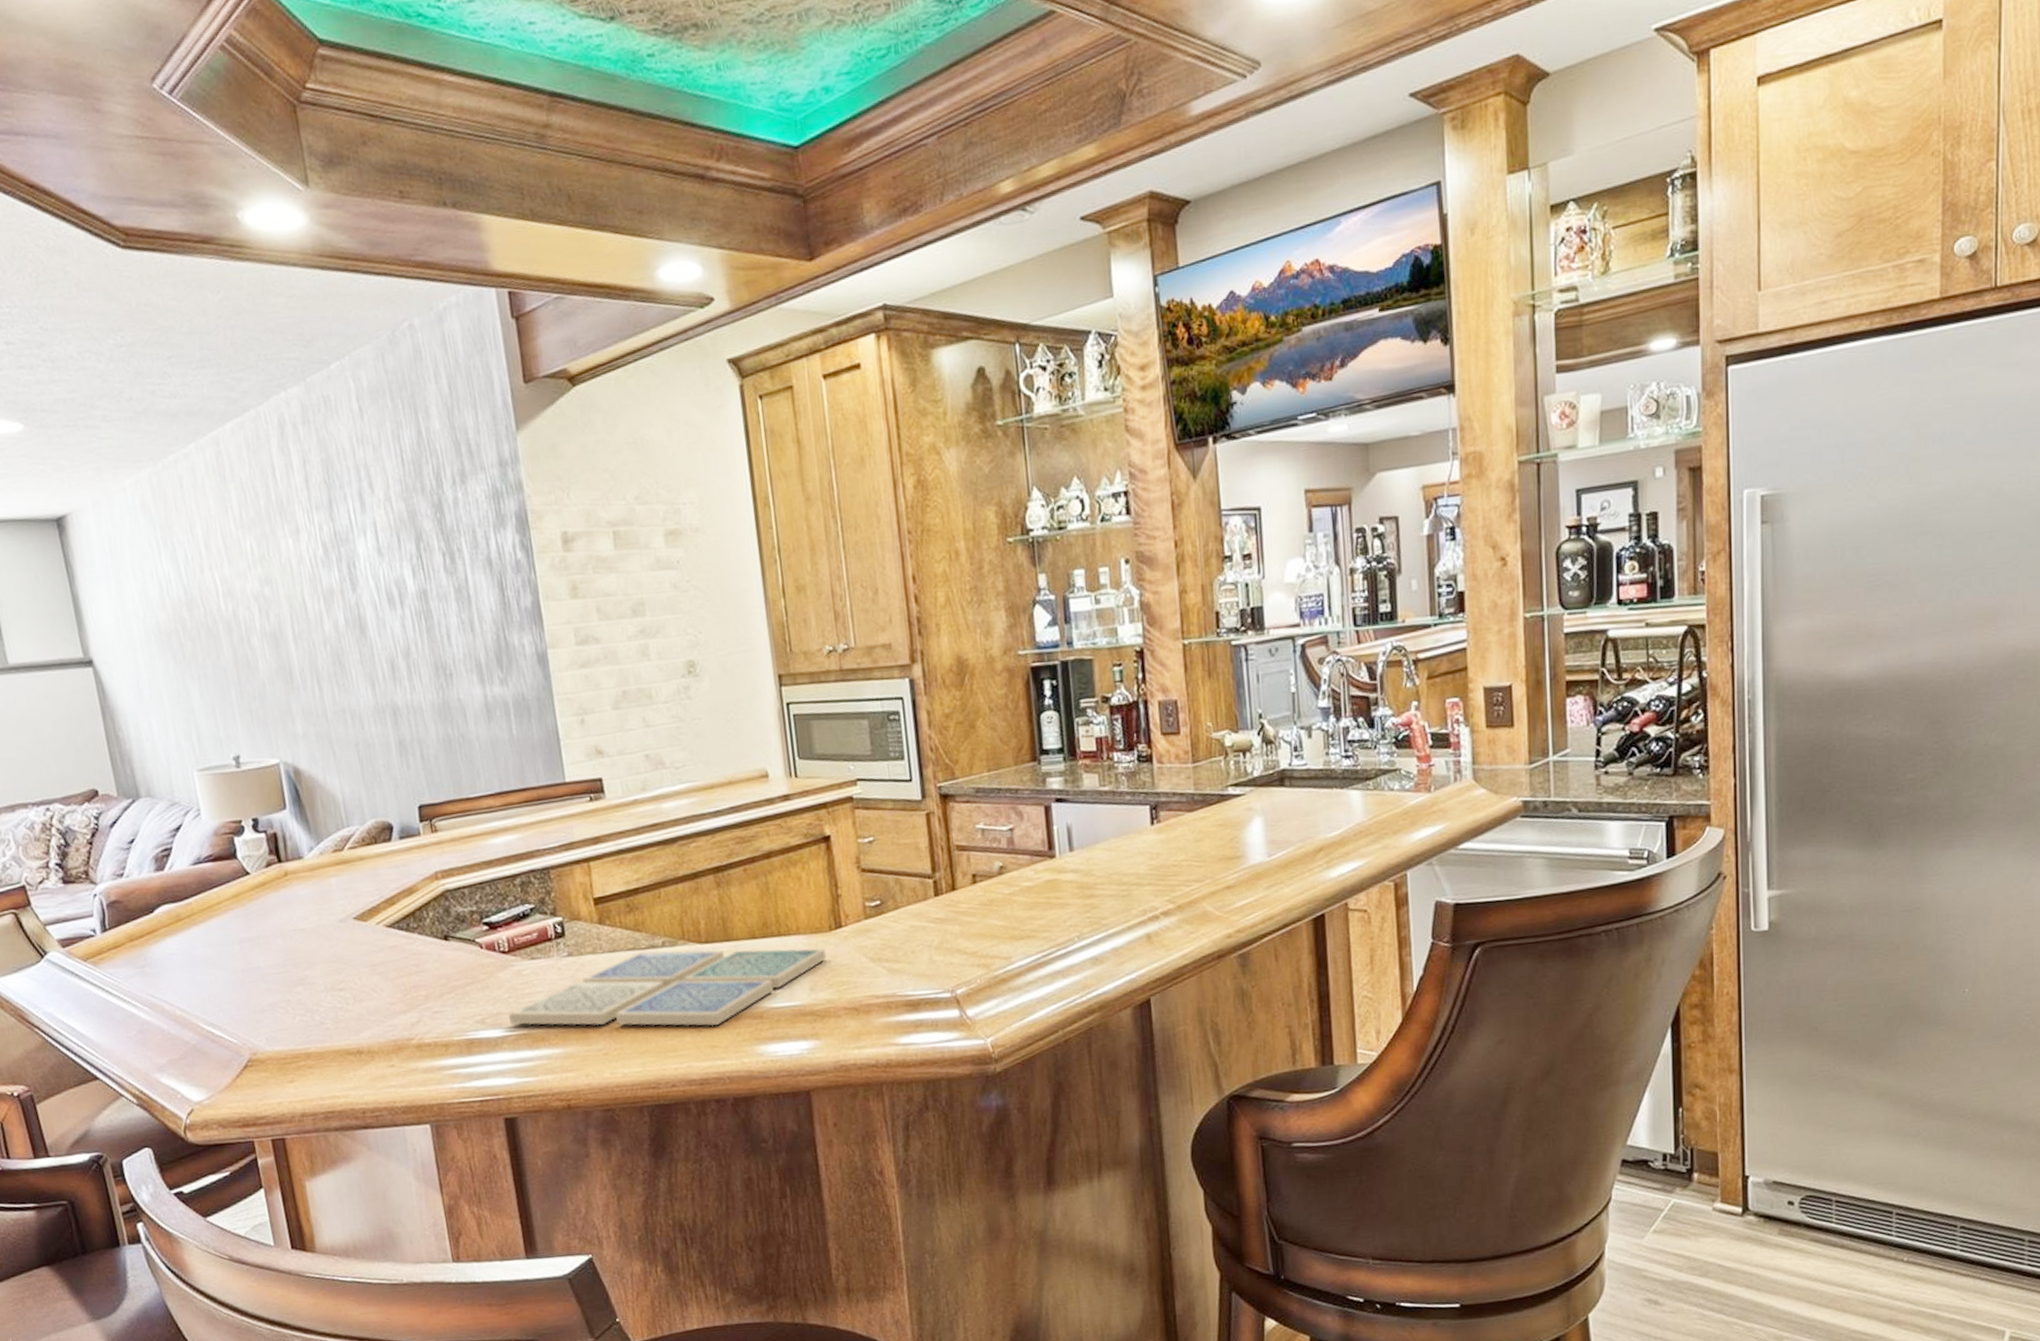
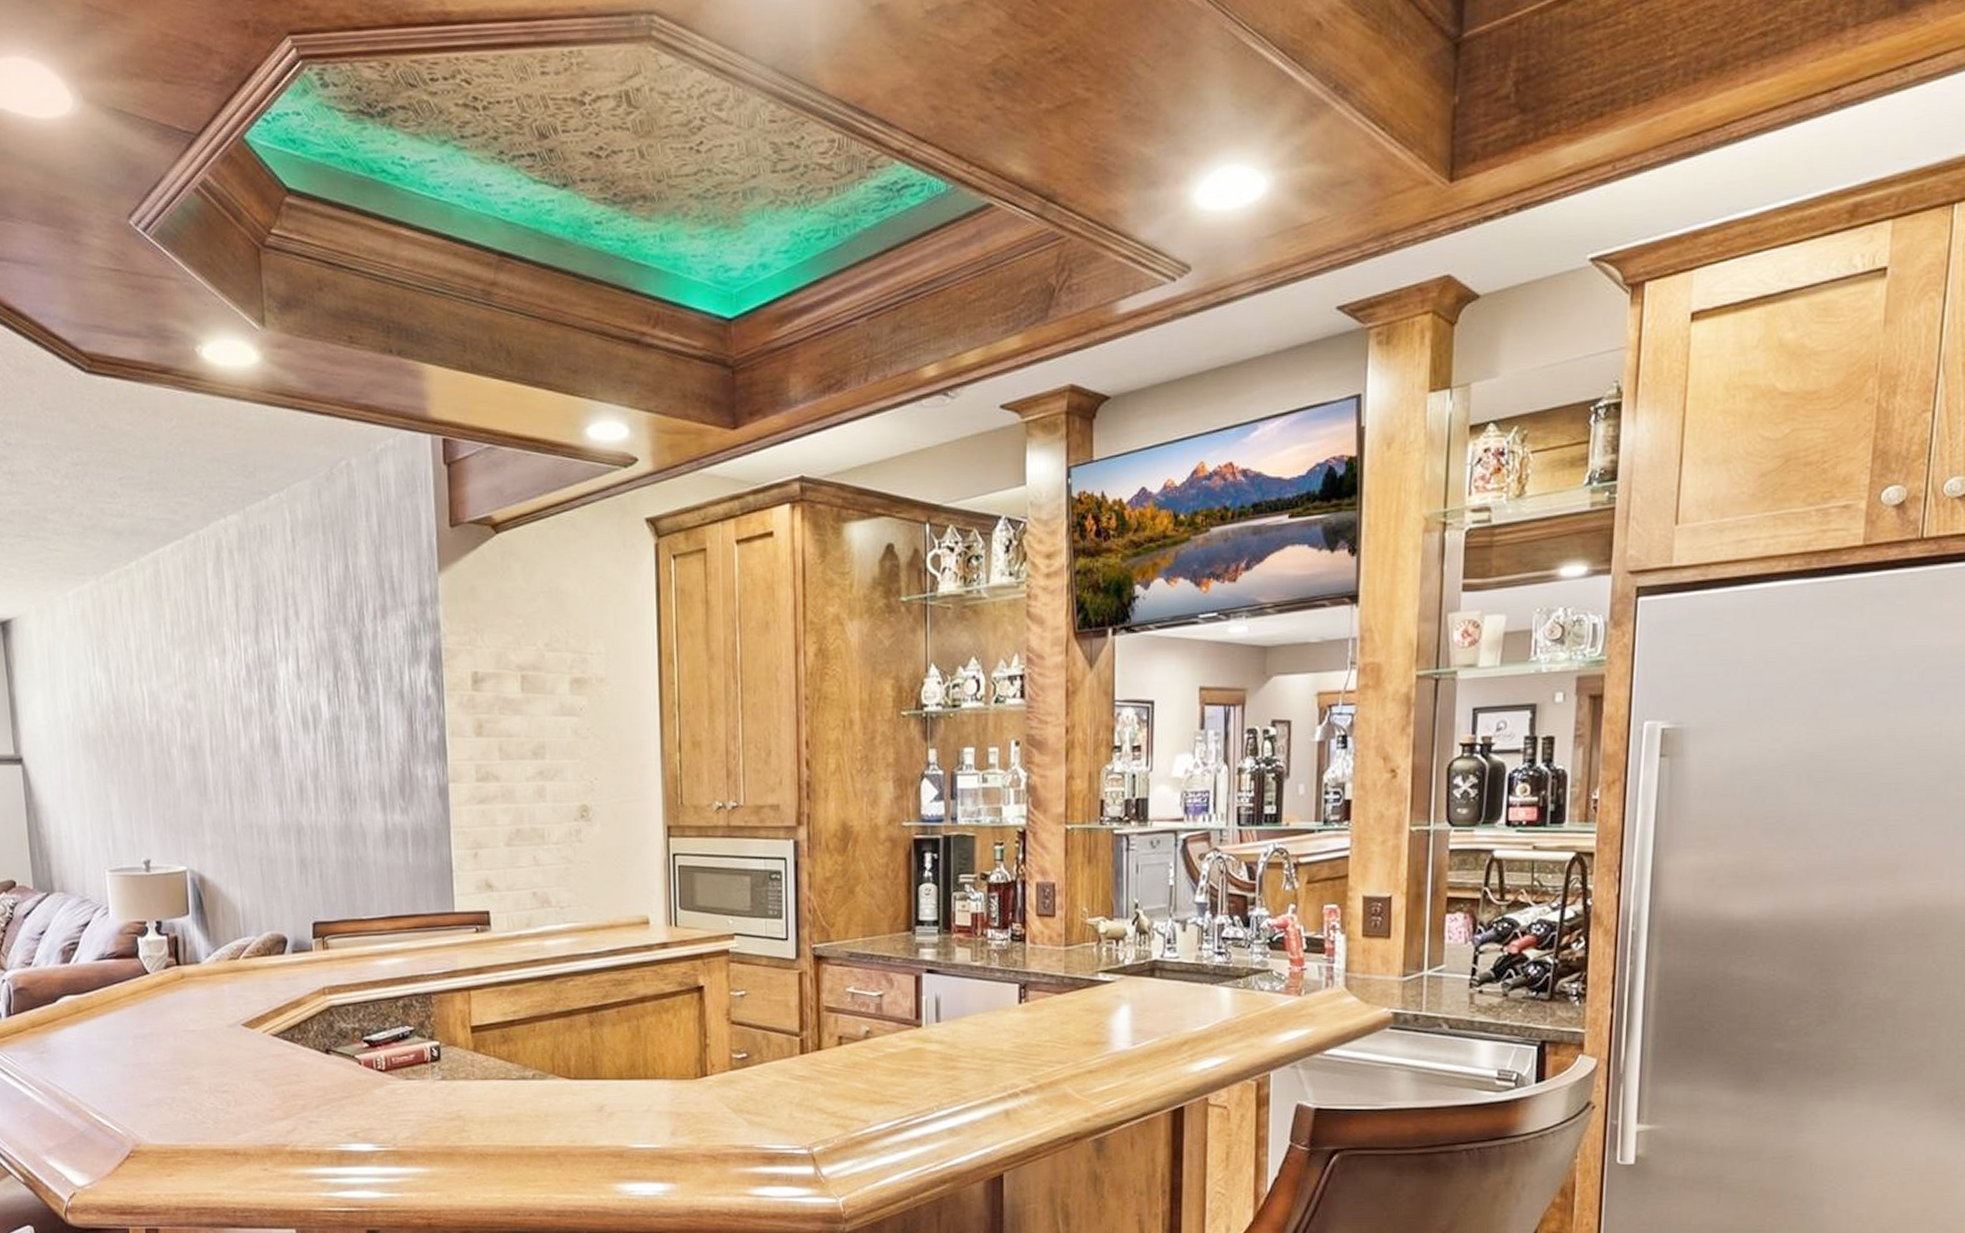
drink coaster: present [509,948,826,1027] -> none [380,1082,689,1161]

